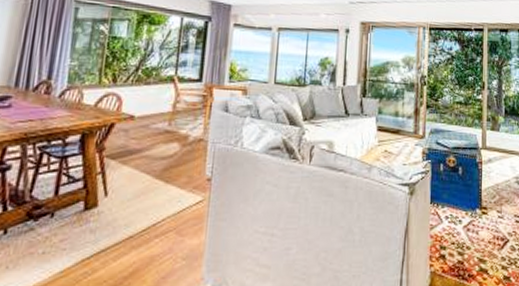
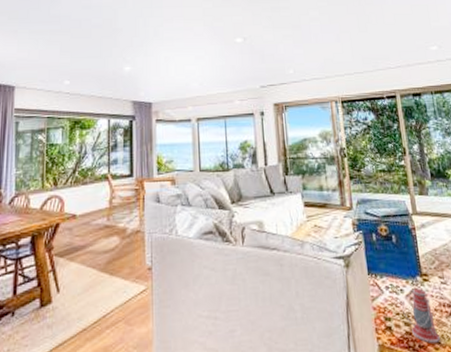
lantern: none [458,219,489,273] -> present [402,286,440,343]

